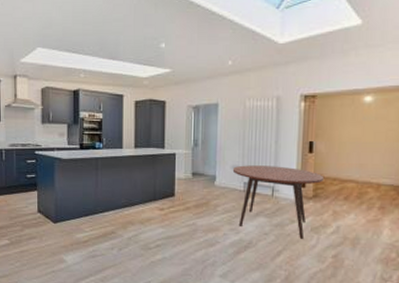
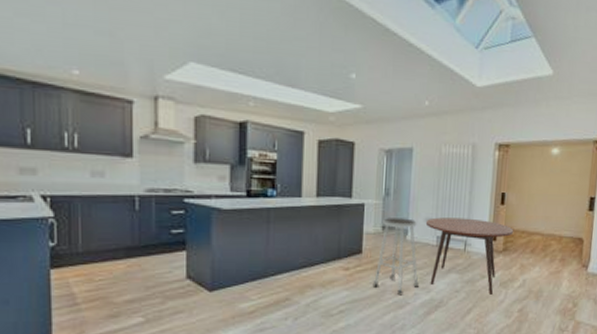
stool: none [185,164,228,235] -> present [372,216,419,296]

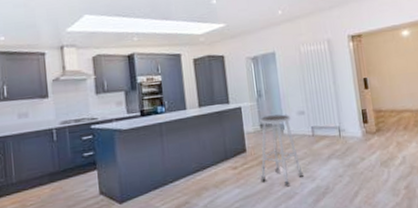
dining table: present [425,217,514,295] -> none [298,105,383,175]

